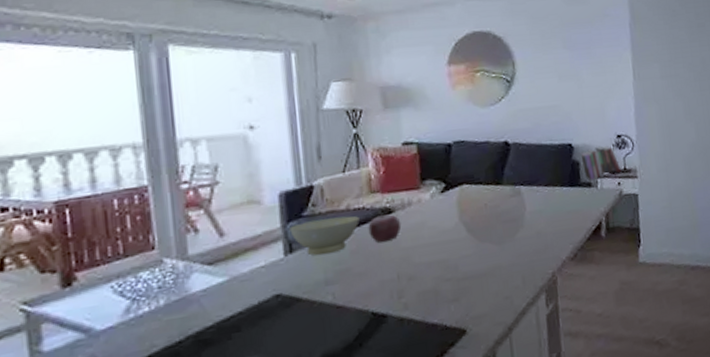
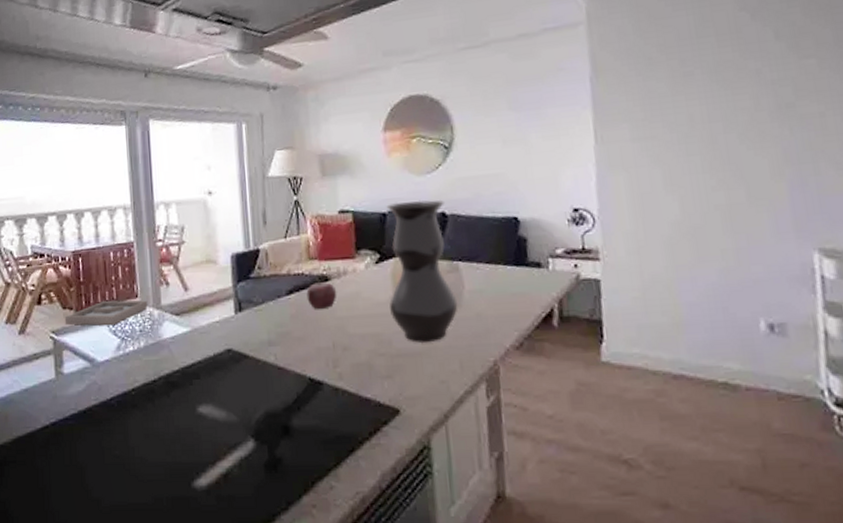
decorative tray: none [43,251,170,293] -> present [64,300,148,326]
bowl: present [289,216,360,256] -> none [239,280,299,317]
vase: none [451,129,520,264] -> present [386,199,458,342]
books: present [580,146,622,181] -> none [528,220,579,261]

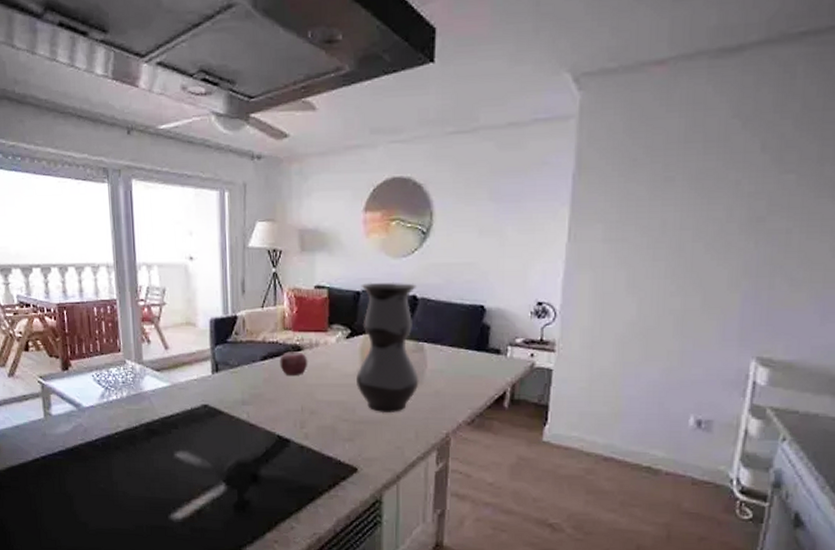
decorative tray: present [64,300,148,326] -> none [51,352,130,376]

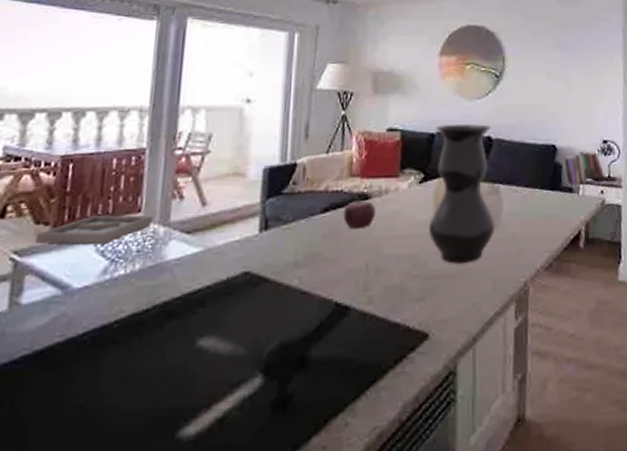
decorative tray: none [51,352,130,376] -> present [34,214,153,245]
books: none [492,311,537,348] -> present [563,150,606,186]

